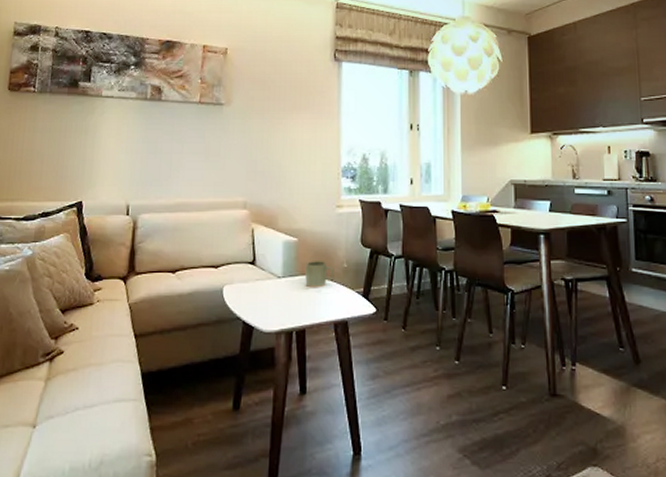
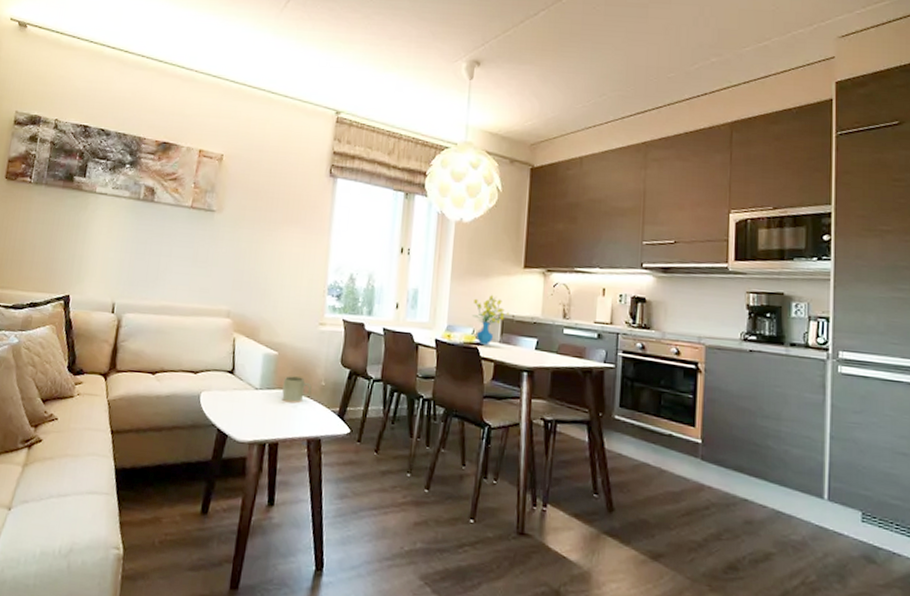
bouquet: none [486,161,522,213] -> present [473,294,510,346]

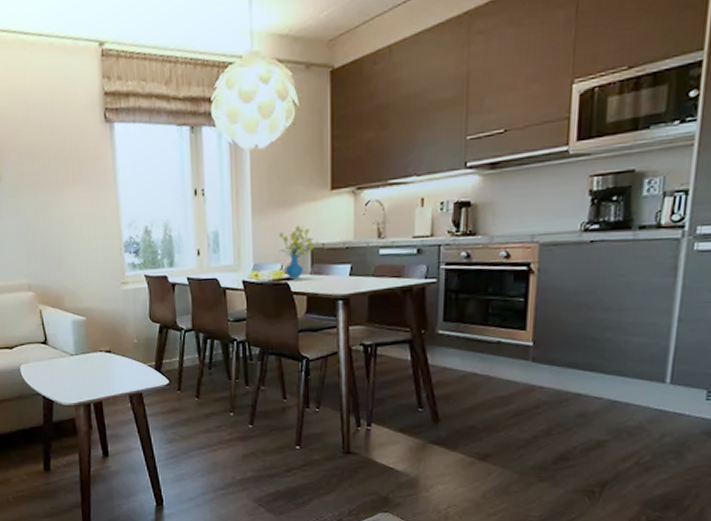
mug: present [282,376,312,404] -> none [96,338,126,364]

